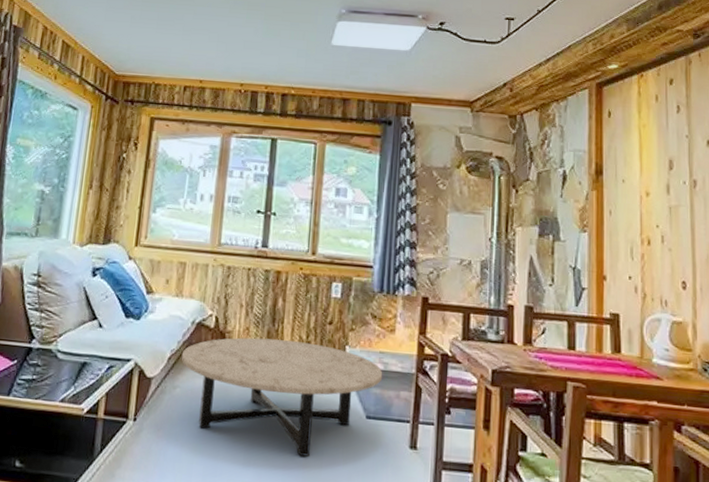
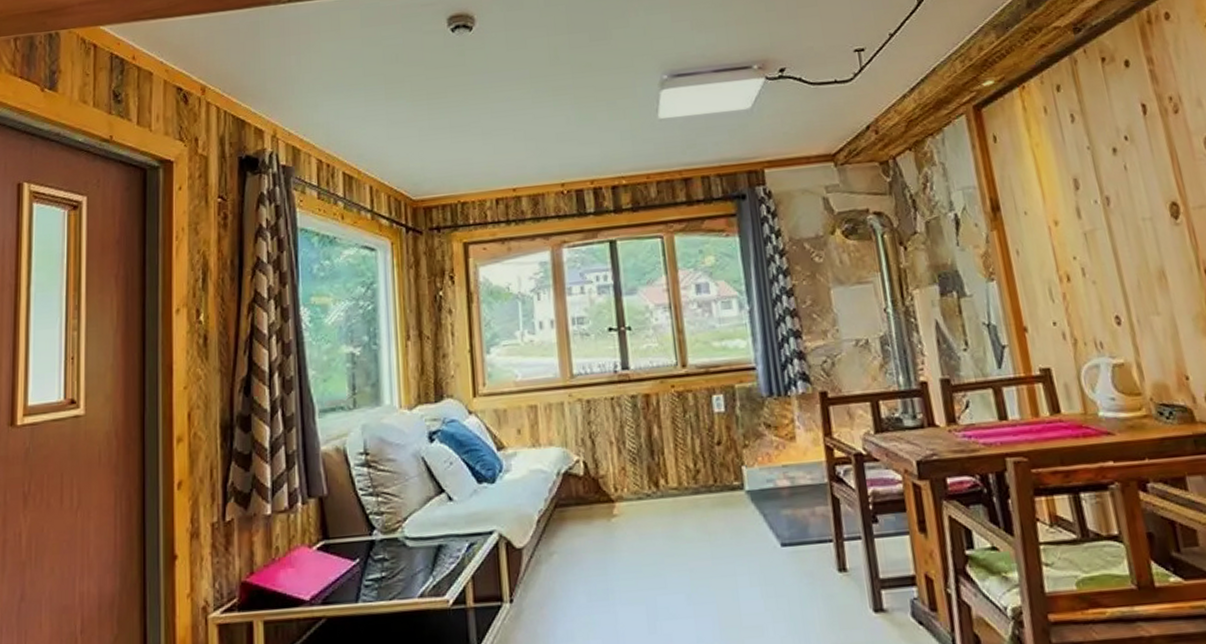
coffee table: present [181,337,383,457] -> none [551,471,792,606]

